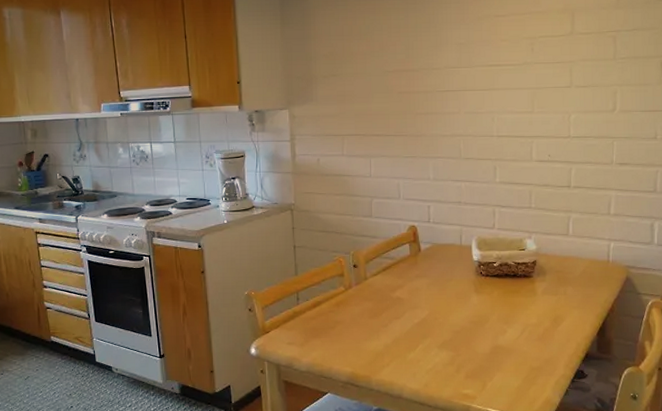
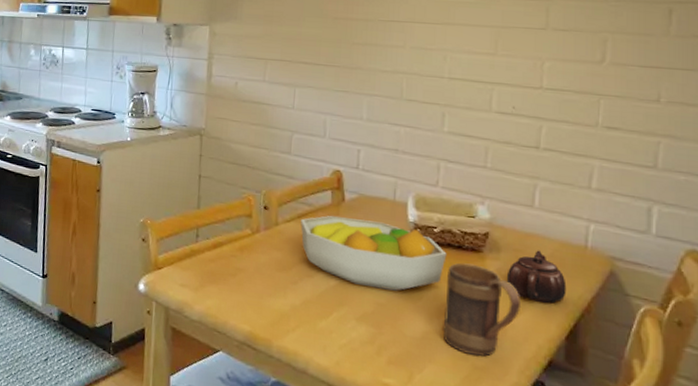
fruit bowl: none [386,264,505,319] -> present [301,215,447,291]
mug: none [506,288,564,360] -> present [443,262,522,357]
teapot: none [551,269,596,310] -> present [506,250,567,304]

